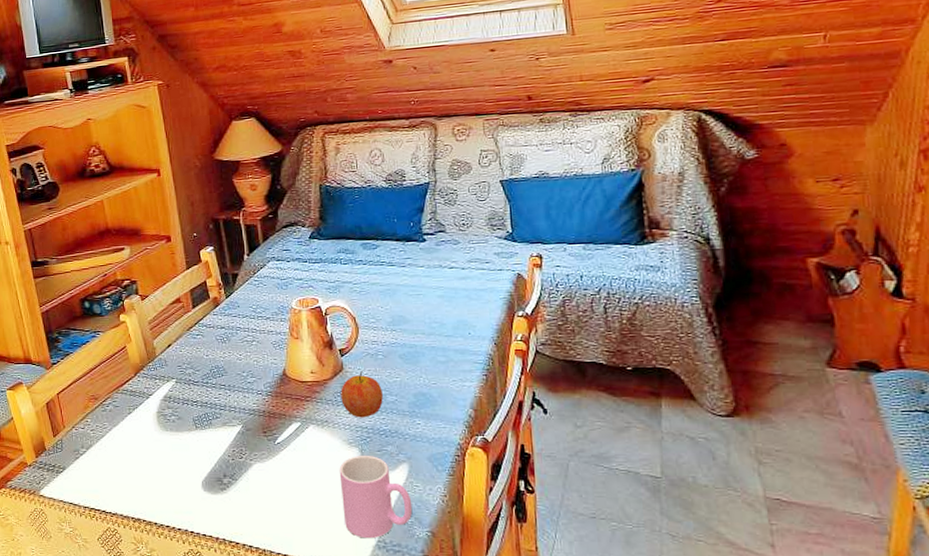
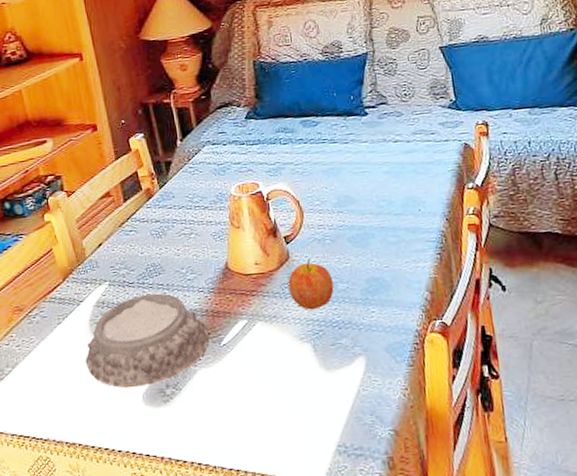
mortar: none [152,392,265,475] -> present [85,293,210,389]
cup: present [339,455,413,539] -> none [291,350,373,444]

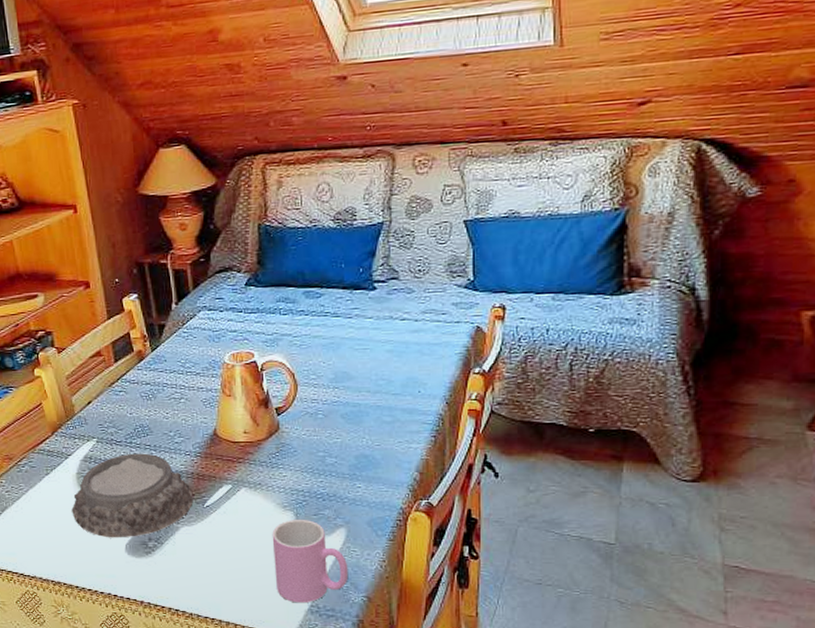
apple: present [288,259,334,310] -> none [276,431,321,481]
cup: none [291,350,373,444] -> present [272,518,349,603]

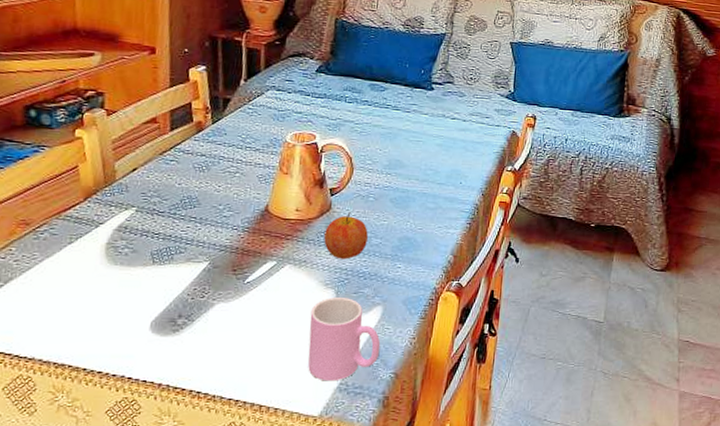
mortar: present [72,453,193,538] -> none [93,225,235,315]
apple: none [276,431,321,481] -> present [324,212,368,260]

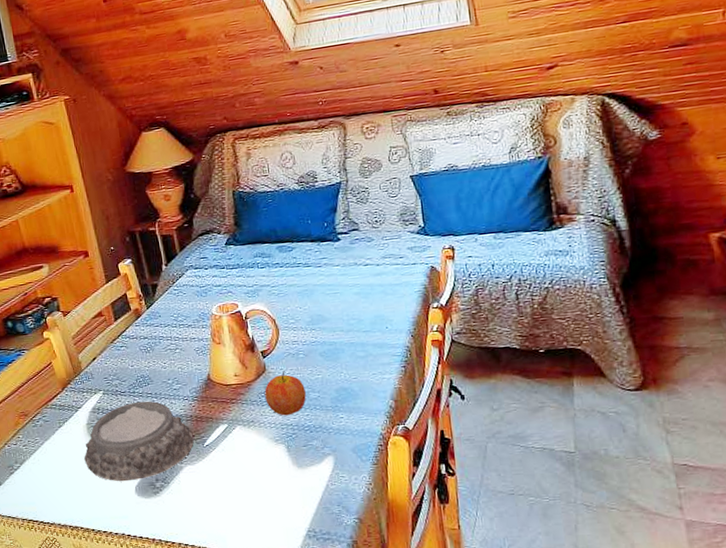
mortar: none [93,225,235,315] -> present [84,401,194,482]
cup: present [308,296,381,381] -> none [267,450,340,530]

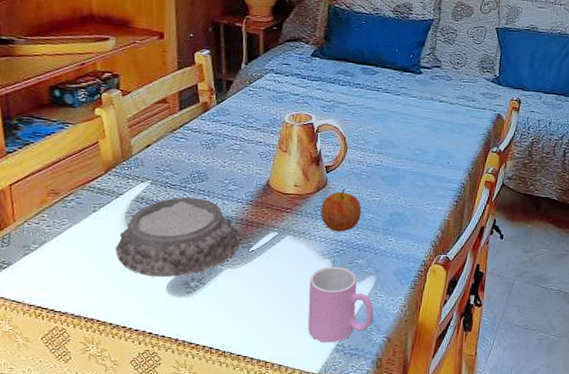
cup: none [267,450,340,530] -> present [308,266,374,343]

